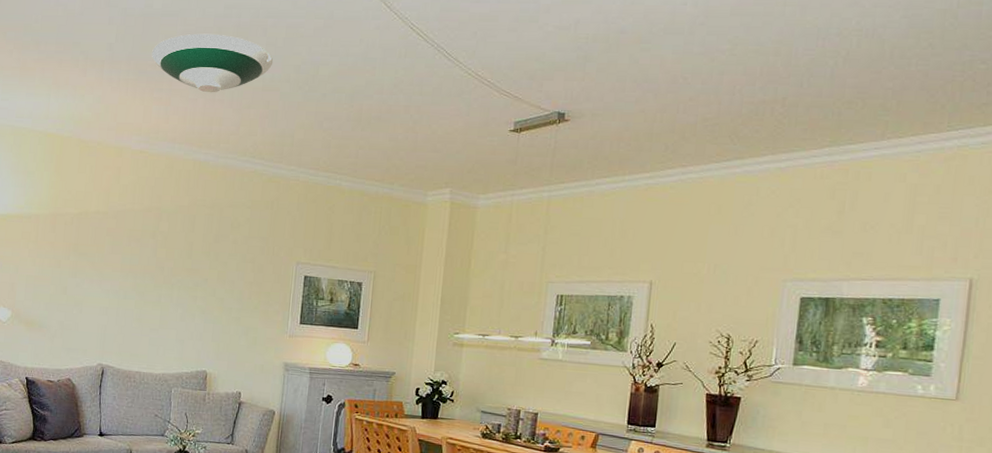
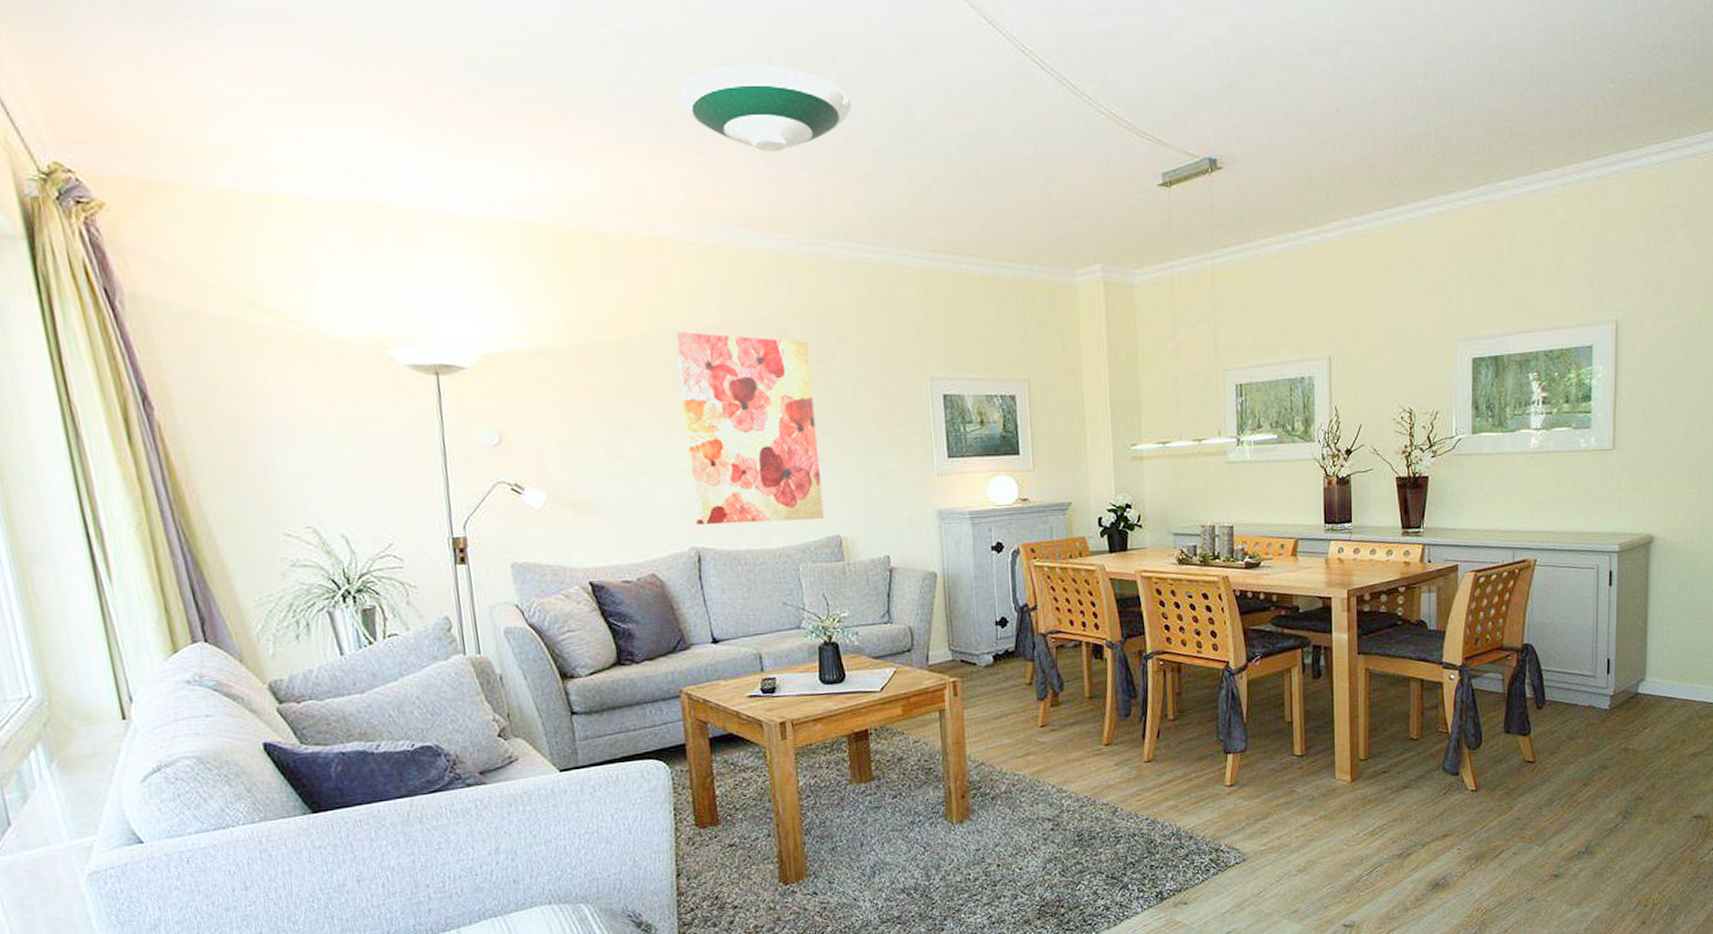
wall art: none [106,211,209,357] -> present [674,331,825,526]

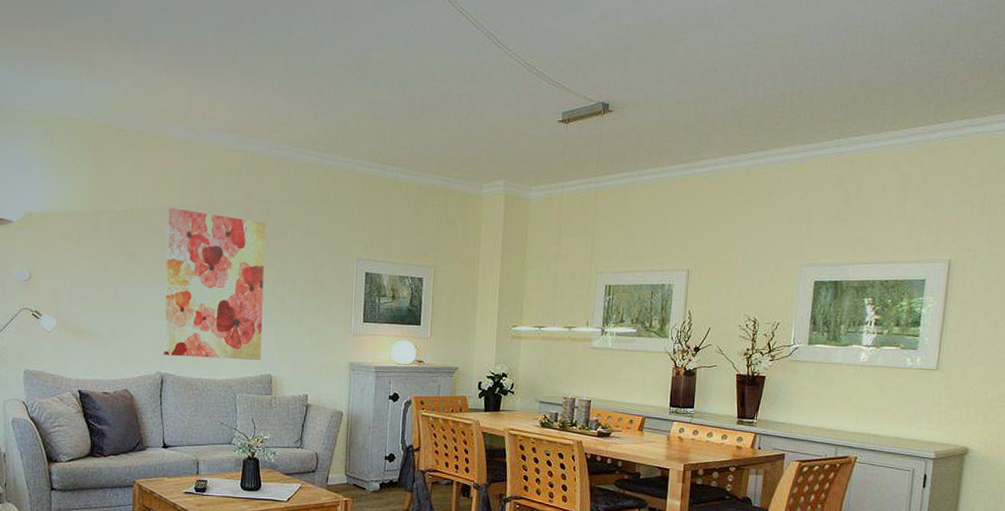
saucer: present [676,64,851,153] -> none [193,11,322,78]

